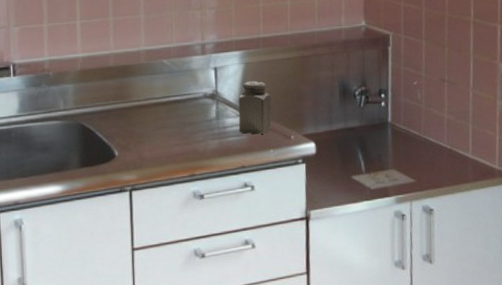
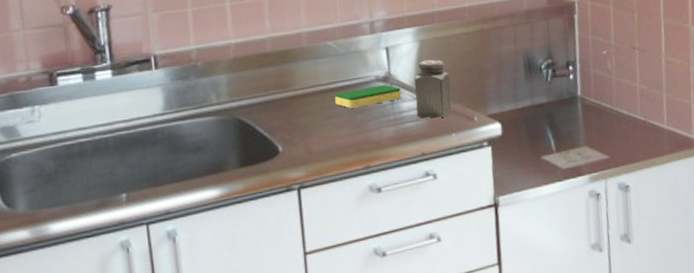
dish sponge: none [167,101,226,121] -> present [334,84,401,108]

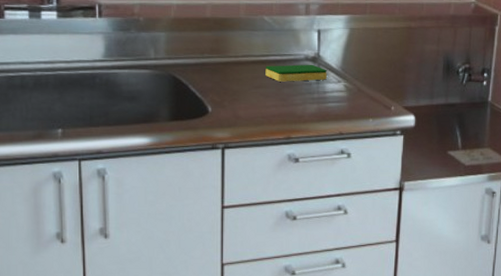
salt shaker: present [414,59,452,118] -> none [339,47,374,102]

